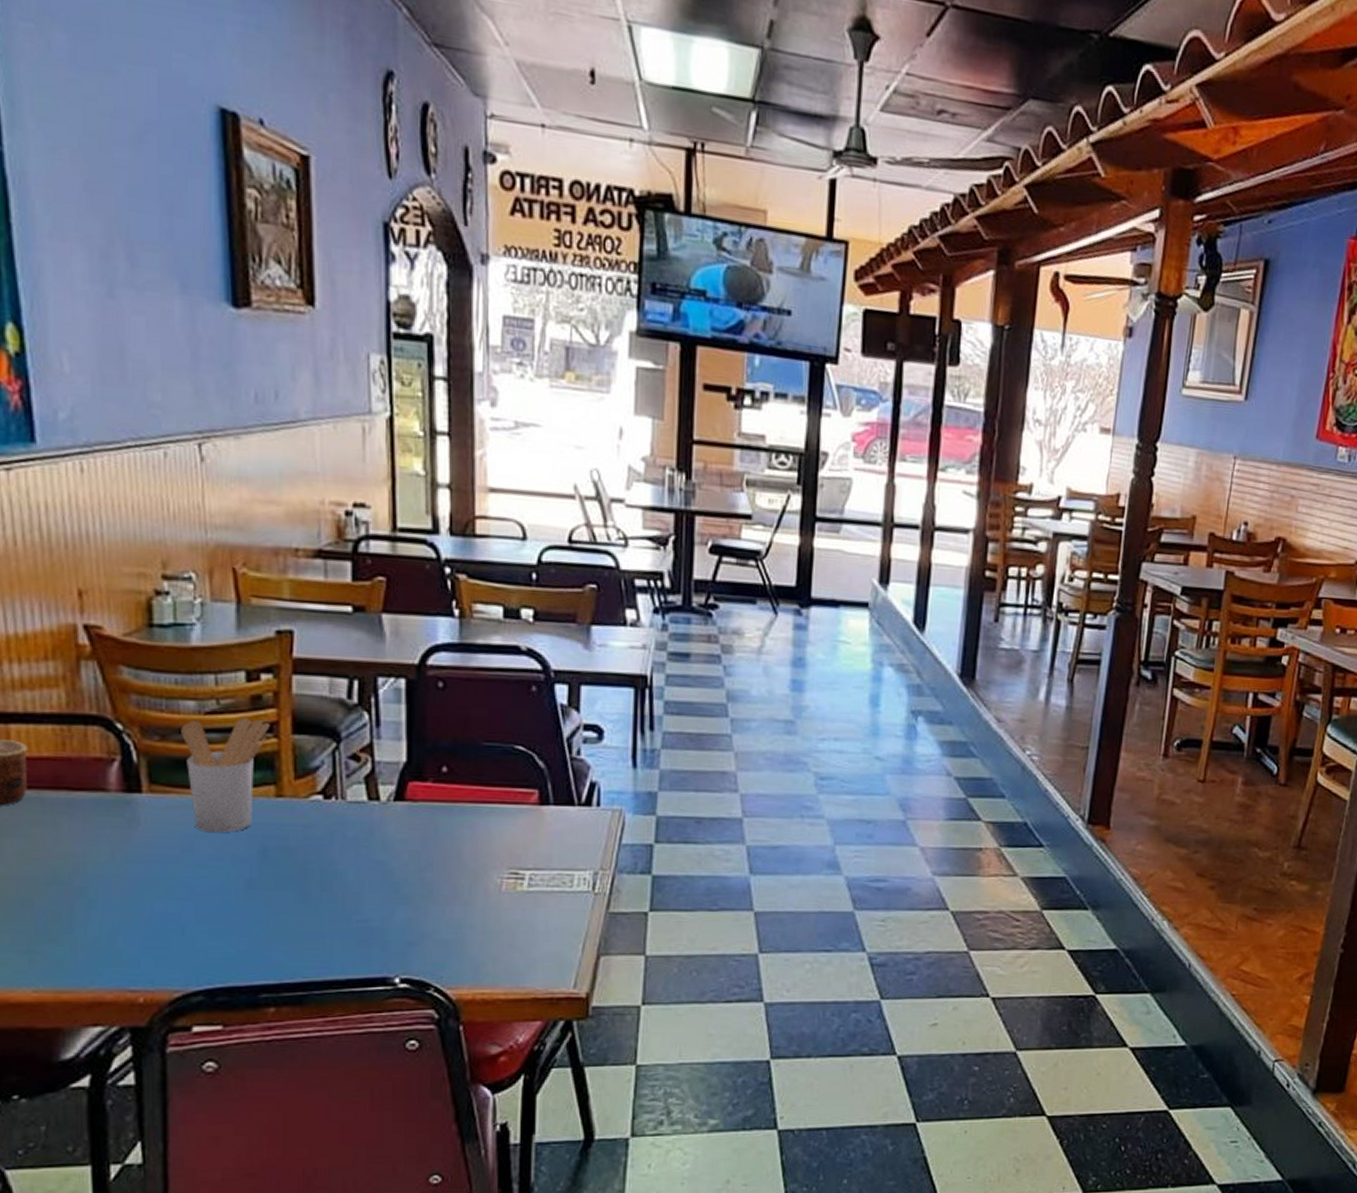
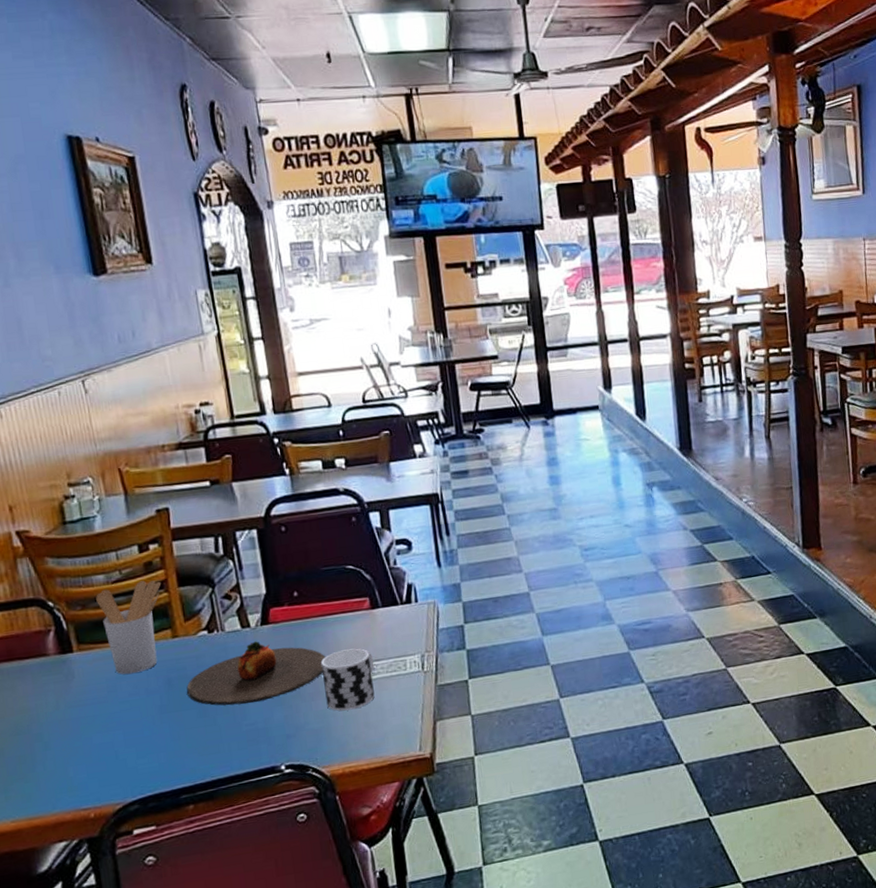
plate: none [286,819,472,895] -> present [186,641,326,706]
cup: none [464,849,533,924] -> present [320,648,375,711]

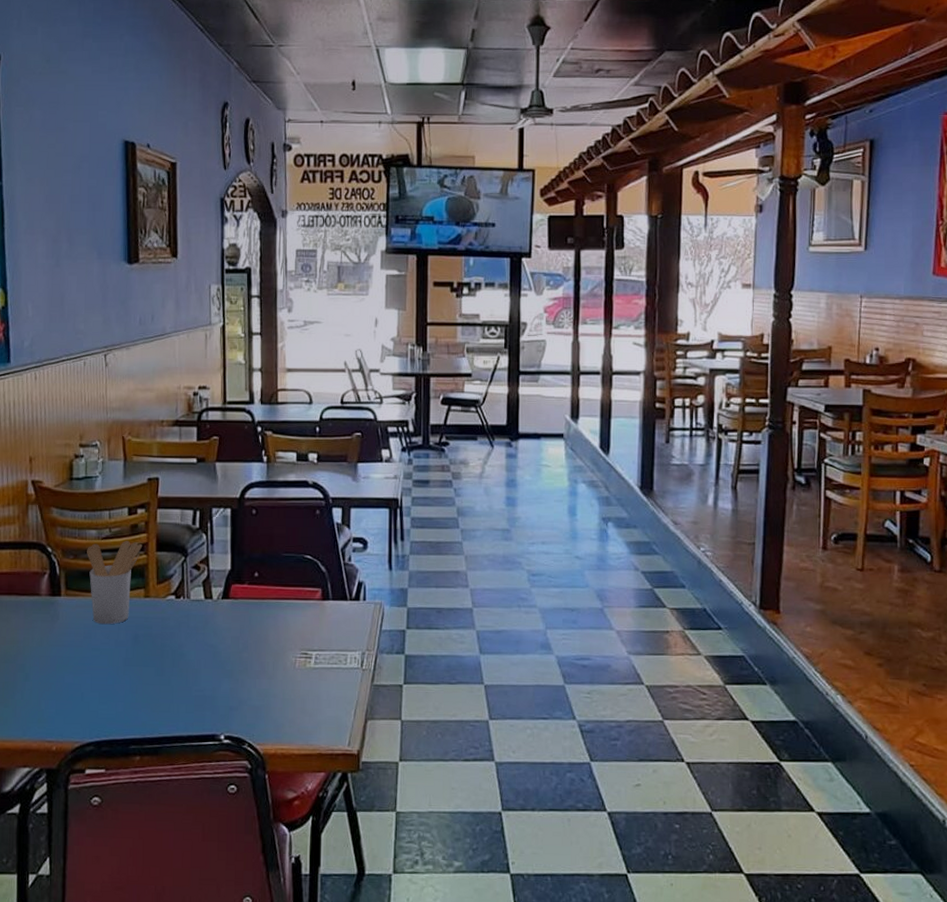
plate: present [186,641,326,706] -> none [150,613,275,670]
cup: present [320,648,375,711] -> none [269,635,318,694]

